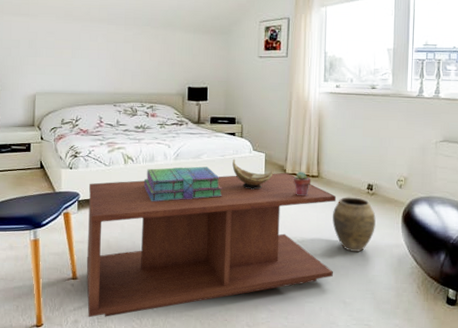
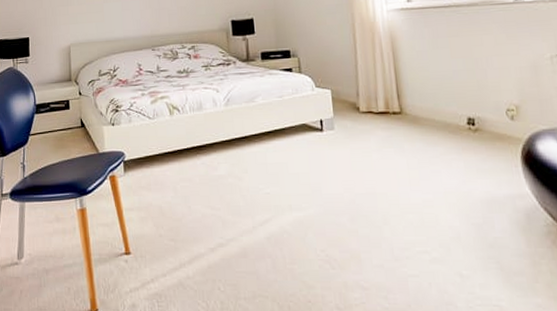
coffee table: present [86,172,337,318] -> none [134,111,440,301]
stack of books: present [143,166,223,202] -> none [193,111,286,158]
decorative bowl: present [232,159,274,190] -> none [293,99,345,135]
potted succulent: present [293,172,312,197] -> none [370,108,394,139]
vase: present [332,197,376,252] -> none [427,135,487,207]

